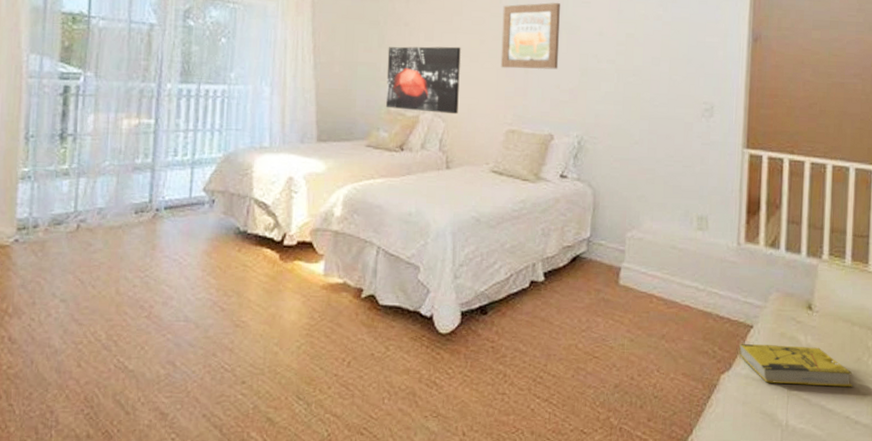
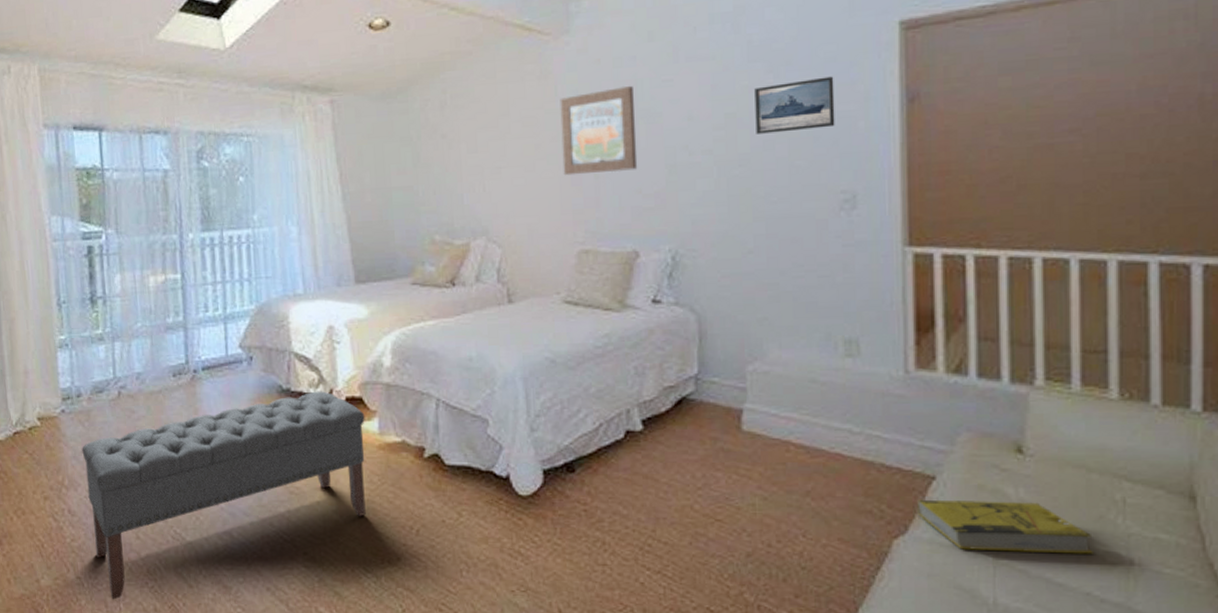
bench: none [31,234,313,427] -> present [82,391,366,600]
wall art: present [385,46,461,115] -> none [425,155,516,238]
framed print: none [647,15,705,53] -> present [754,76,835,134]

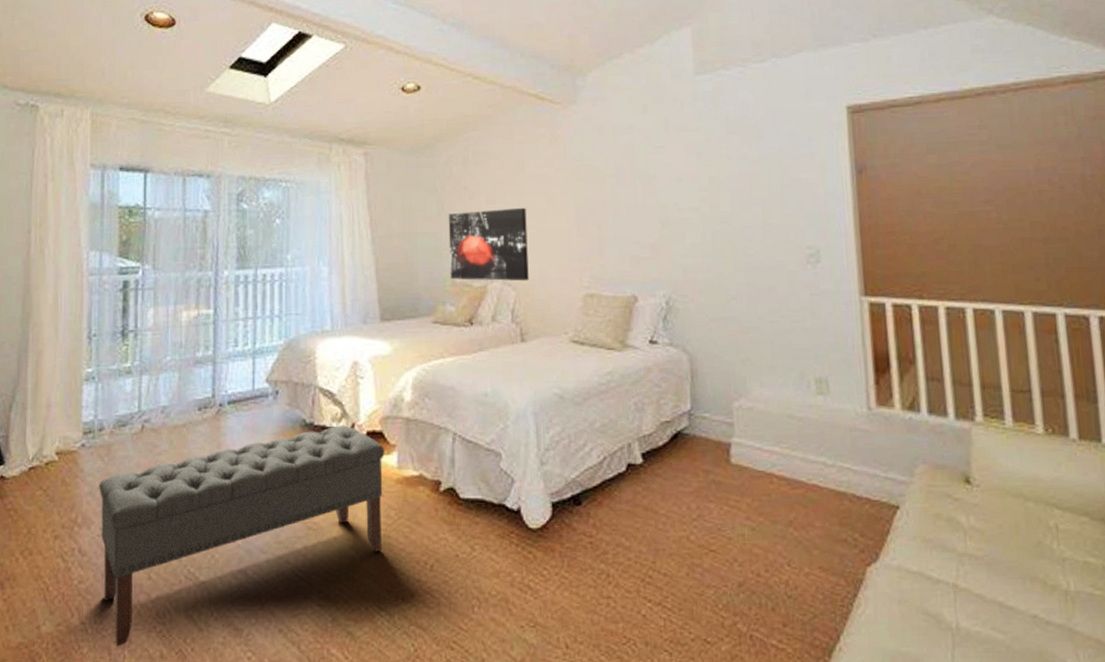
wall art: none [425,155,516,238] -> present [448,207,529,281]
wall art: present [560,85,638,176] -> none [568,150,636,227]
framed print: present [754,76,835,134] -> none [732,149,800,196]
book: present [917,499,1093,554] -> none [885,528,1036,578]

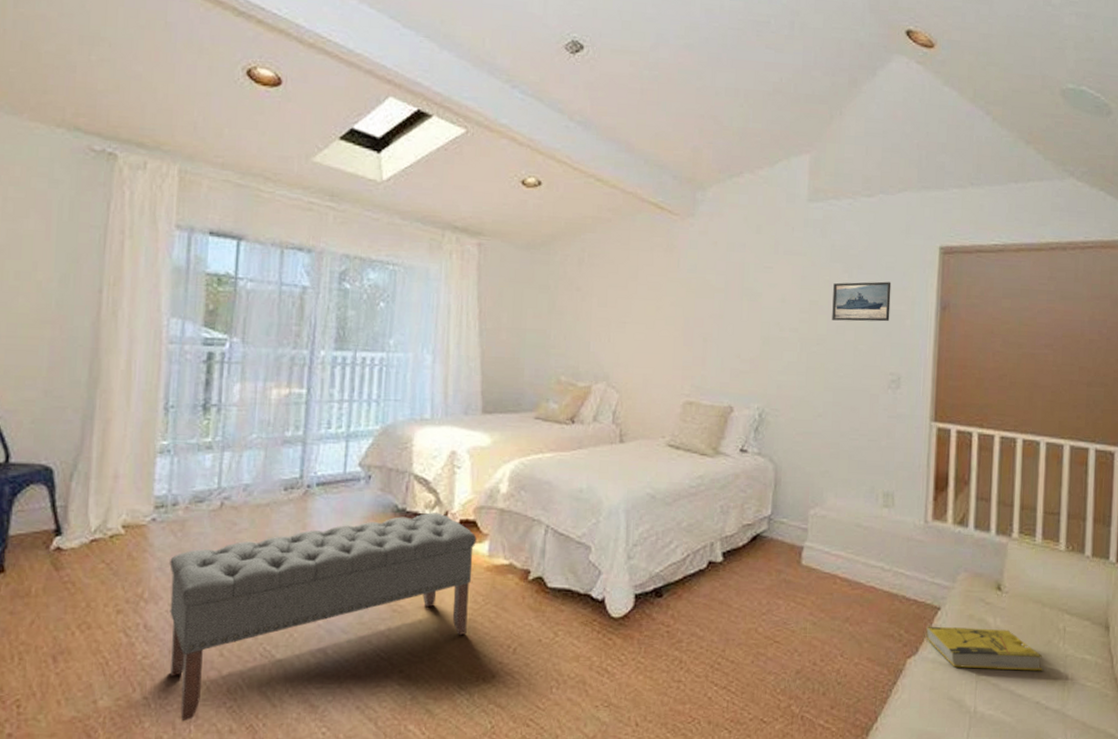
wall art: present [448,207,529,281] -> none [555,312,636,385]
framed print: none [732,149,800,196] -> present [832,281,891,322]
book: none [885,528,1036,578] -> present [926,626,1043,671]

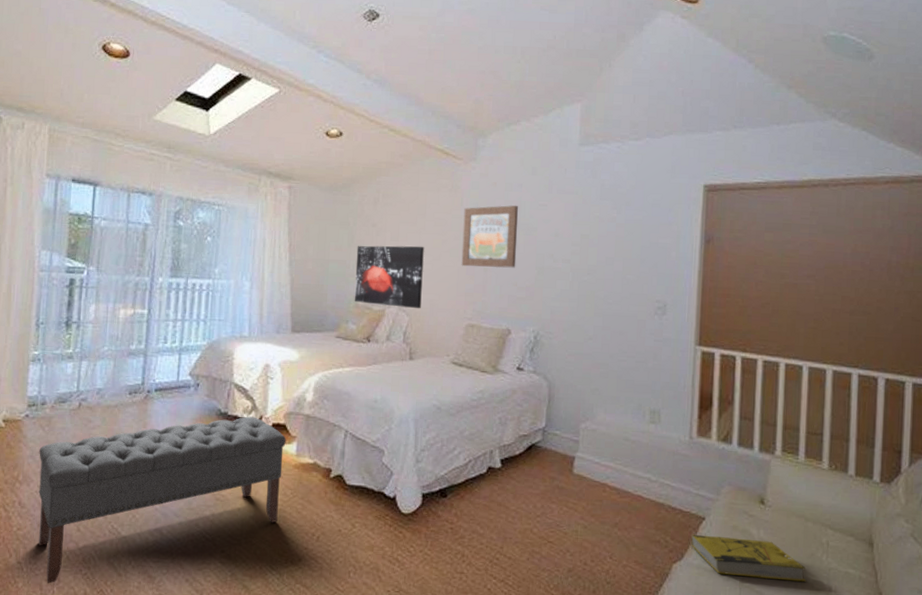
wall art: none [555,312,636,385] -> present [354,245,424,309]
wall art: none [678,267,741,338] -> present [461,205,518,268]
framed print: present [832,281,891,322] -> none [601,217,658,254]

